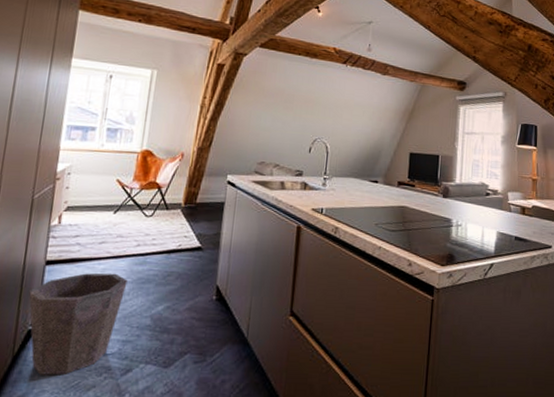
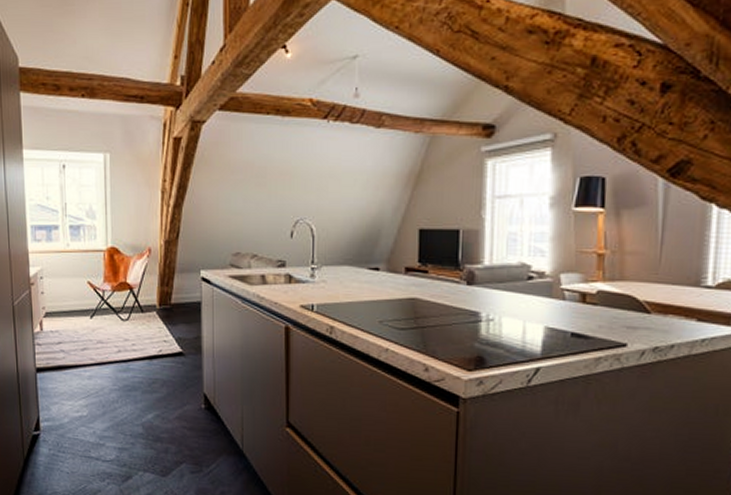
waste bin: present [28,272,128,375] -> none [27,380,114,479]

